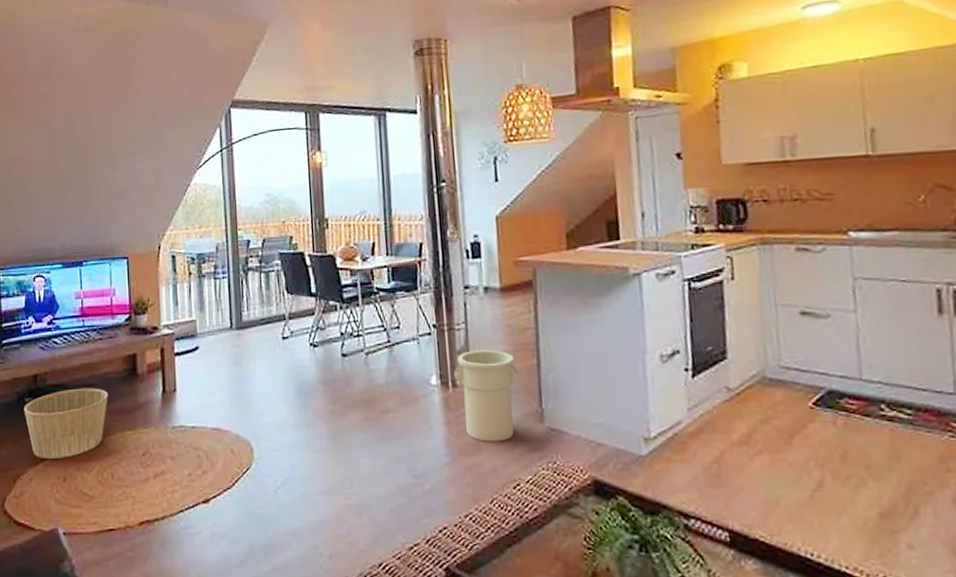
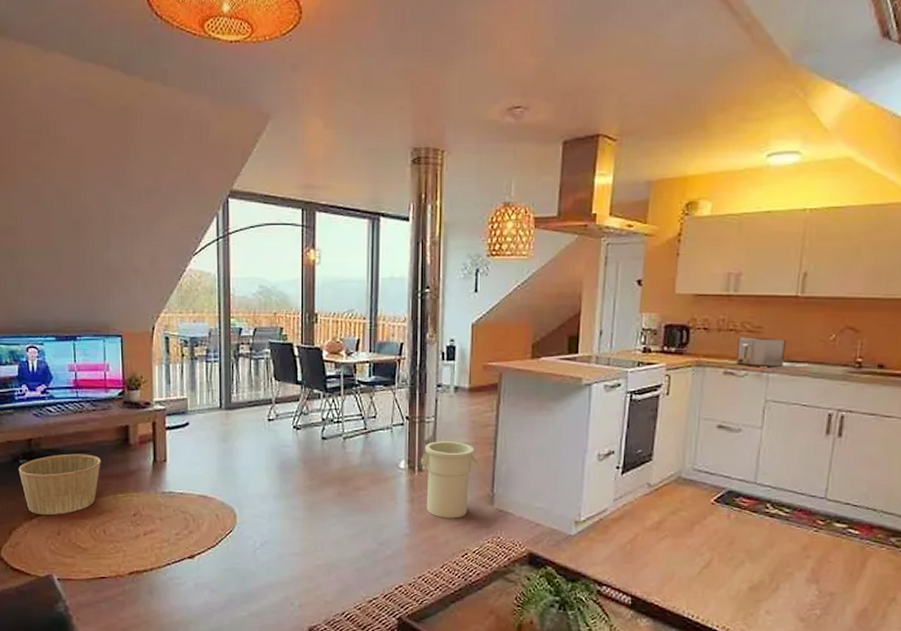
toaster: none [806,204,869,240] -> present [735,337,786,368]

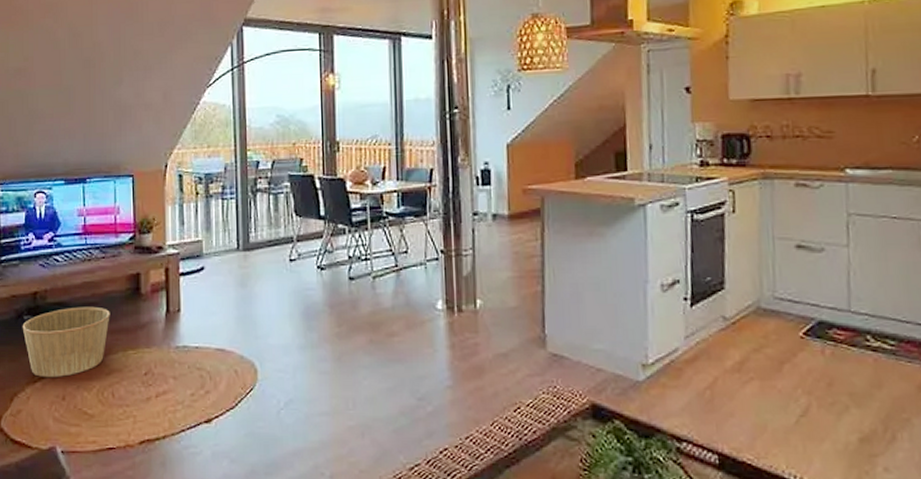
trash can: present [421,441,478,519] -> none [460,276,526,366]
toaster: present [735,337,786,368] -> none [806,142,864,177]

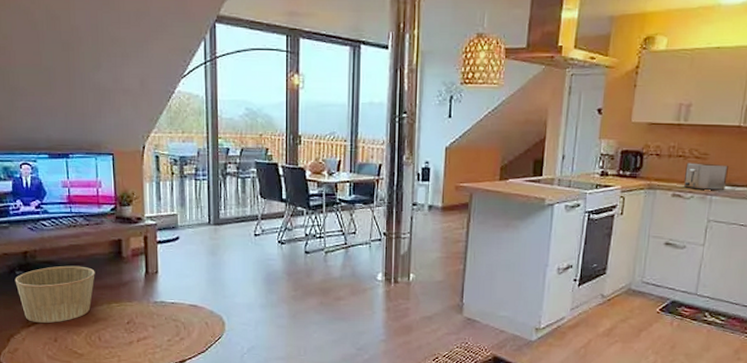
toaster: none [806,142,864,177] -> present [683,162,728,191]

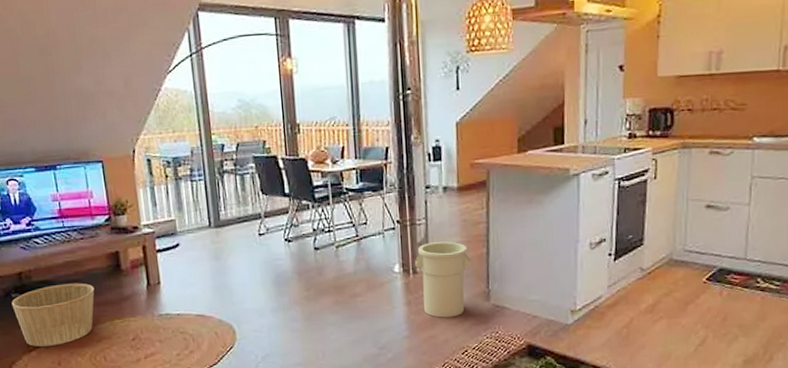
trash can: none [397,255,449,326] -> present [415,241,472,318]
toaster: present [683,162,728,191] -> none [721,114,769,145]

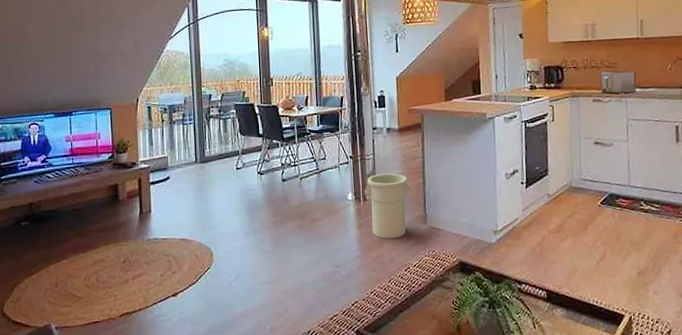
basket: present [11,283,95,348] -> none [20,212,94,271]
toaster: none [721,114,769,145] -> present [600,70,637,94]

